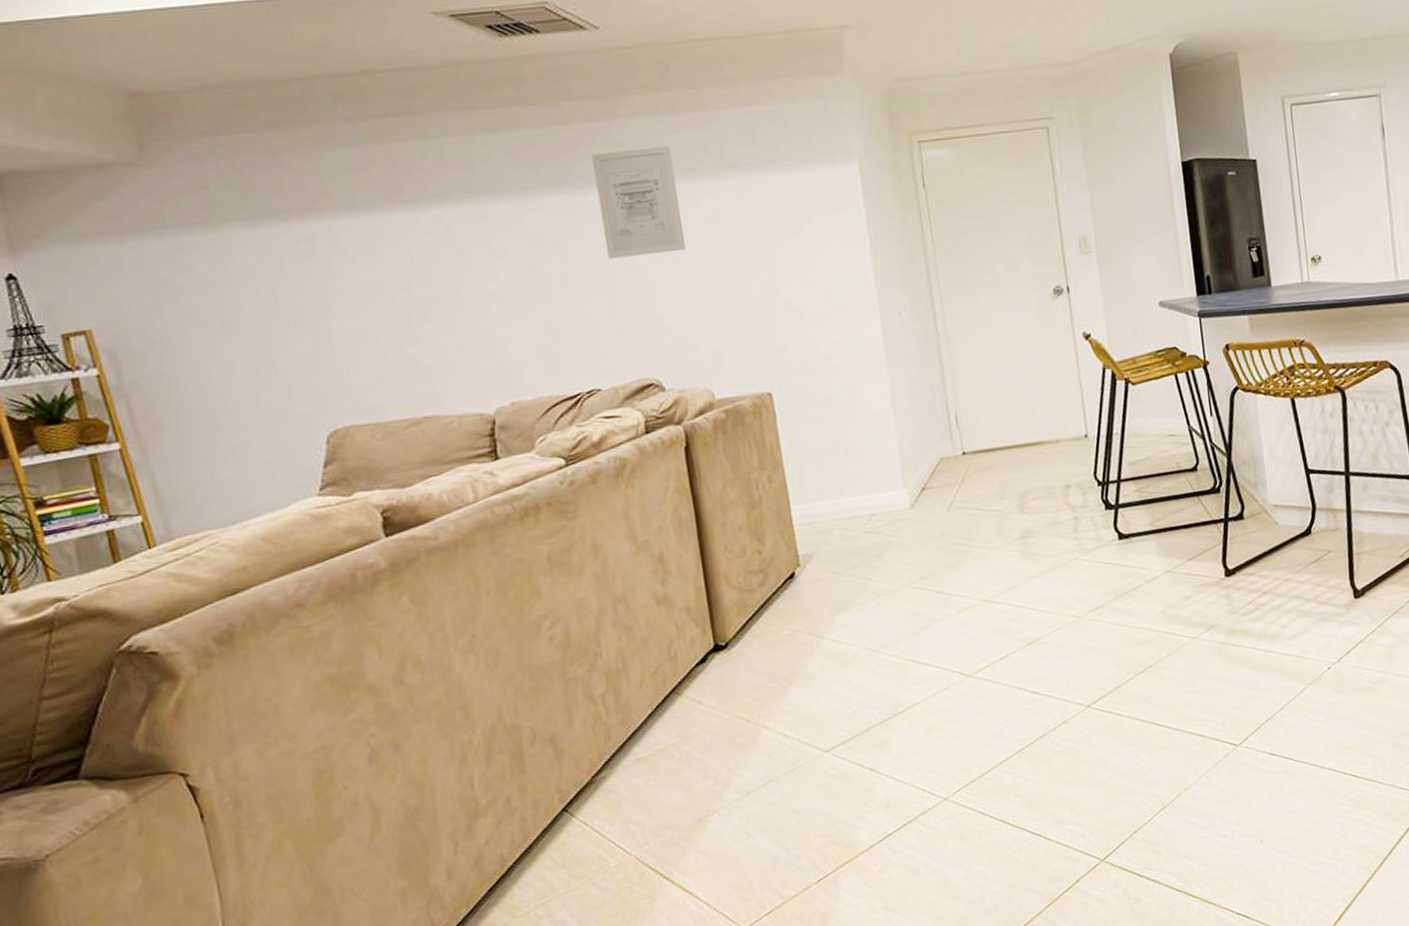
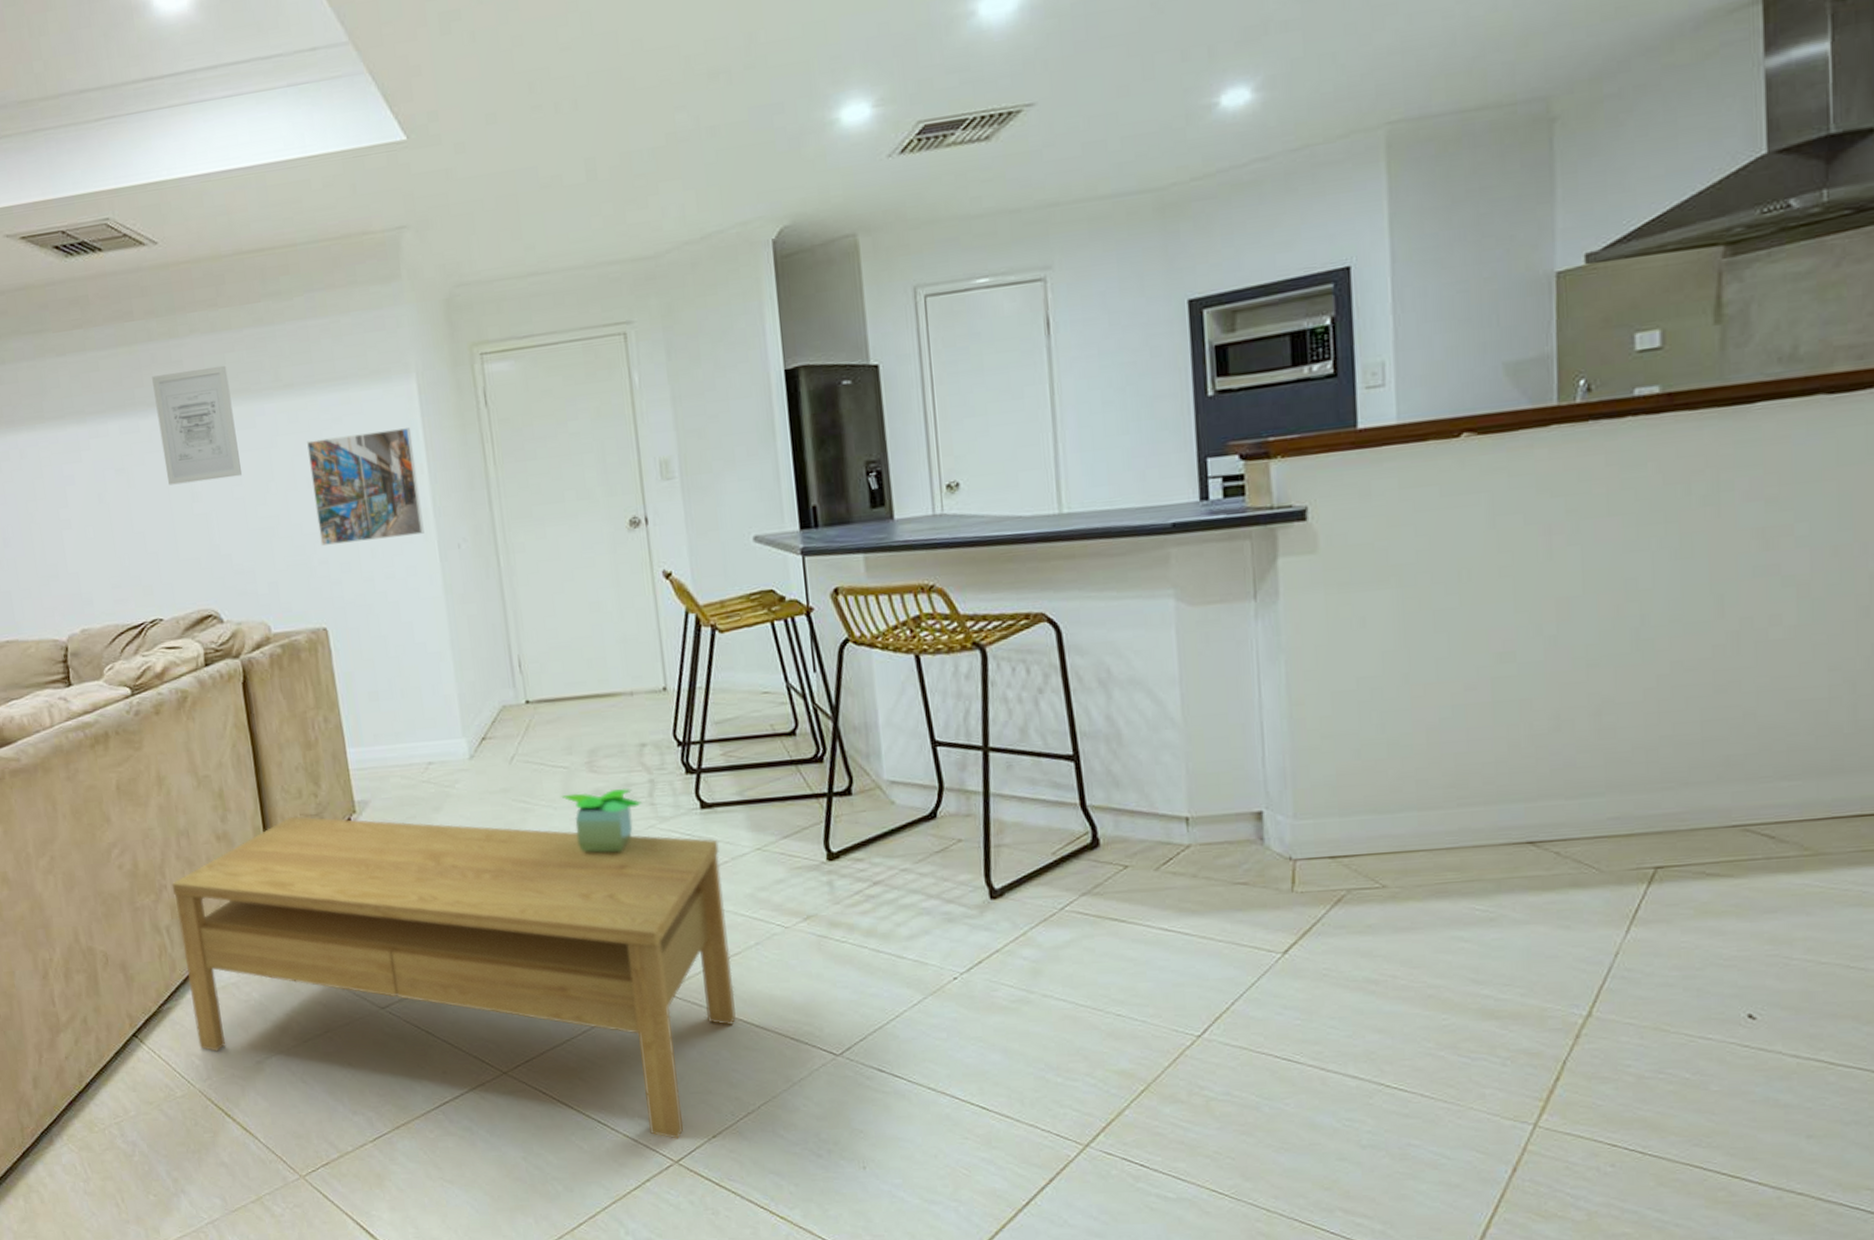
coffee table: none [607,566,1152,839] -> present [171,816,736,1139]
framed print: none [751,207,867,315] -> present [306,428,424,546]
potted plant: none [995,526,1067,587] -> present [561,788,641,853]

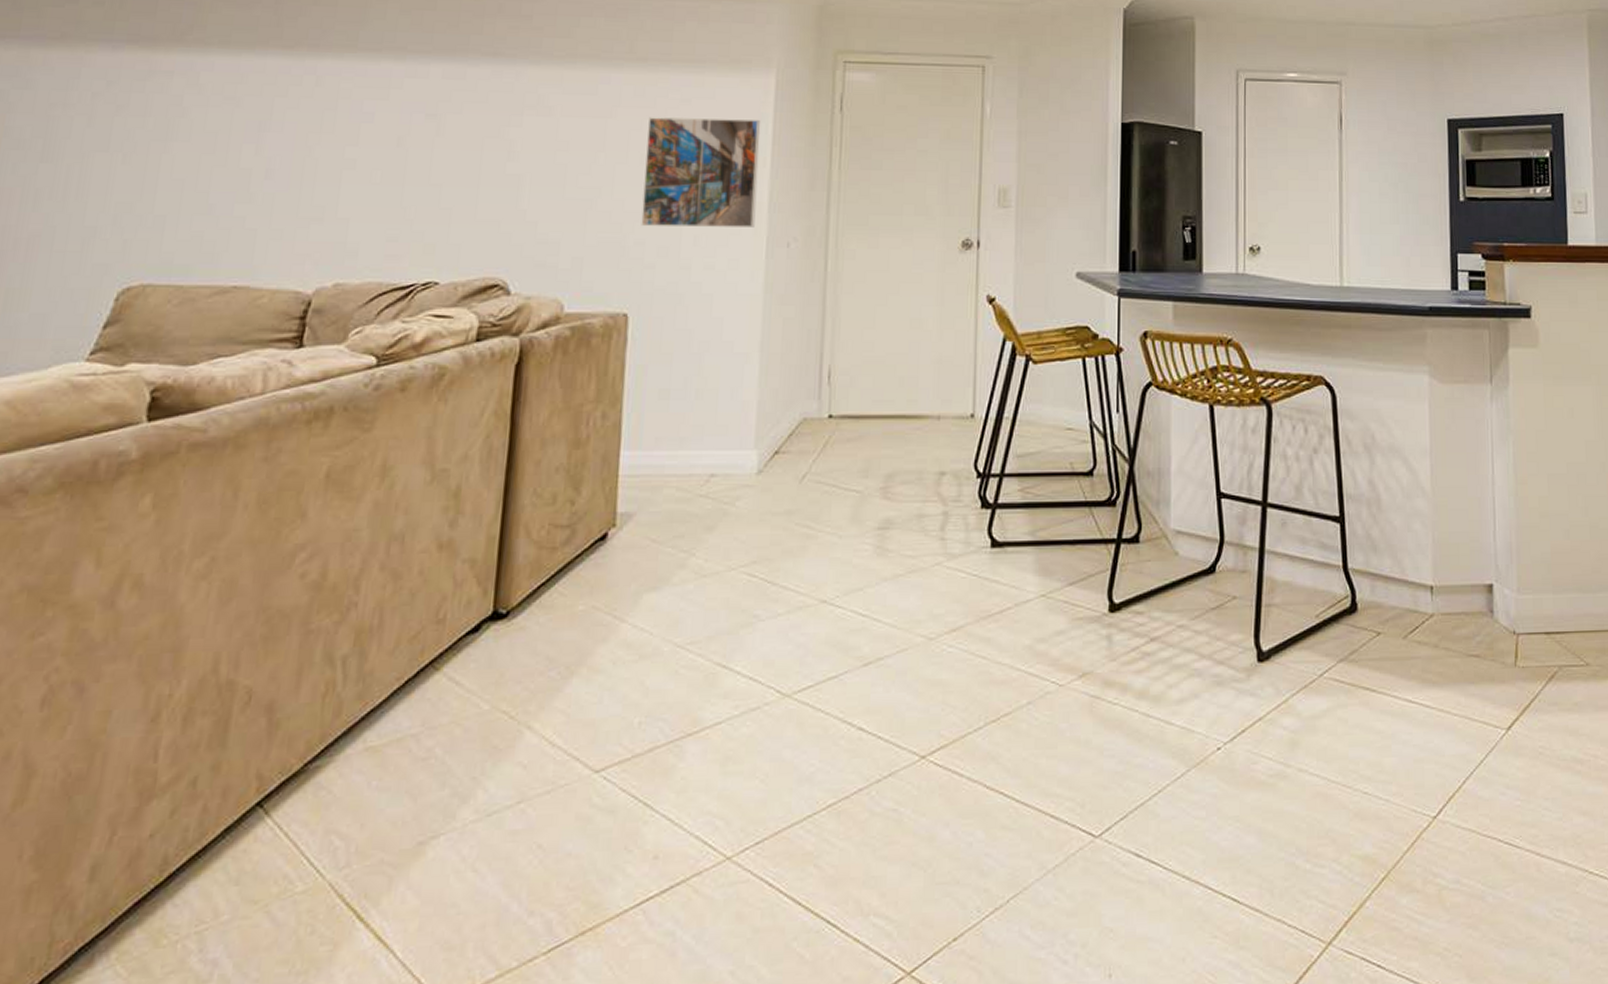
wall art: present [152,365,242,485] -> none [484,26,580,142]
coffee table: present [171,816,736,1139] -> none [345,526,1004,944]
potted plant: present [561,788,641,853] -> none [848,519,932,591]

